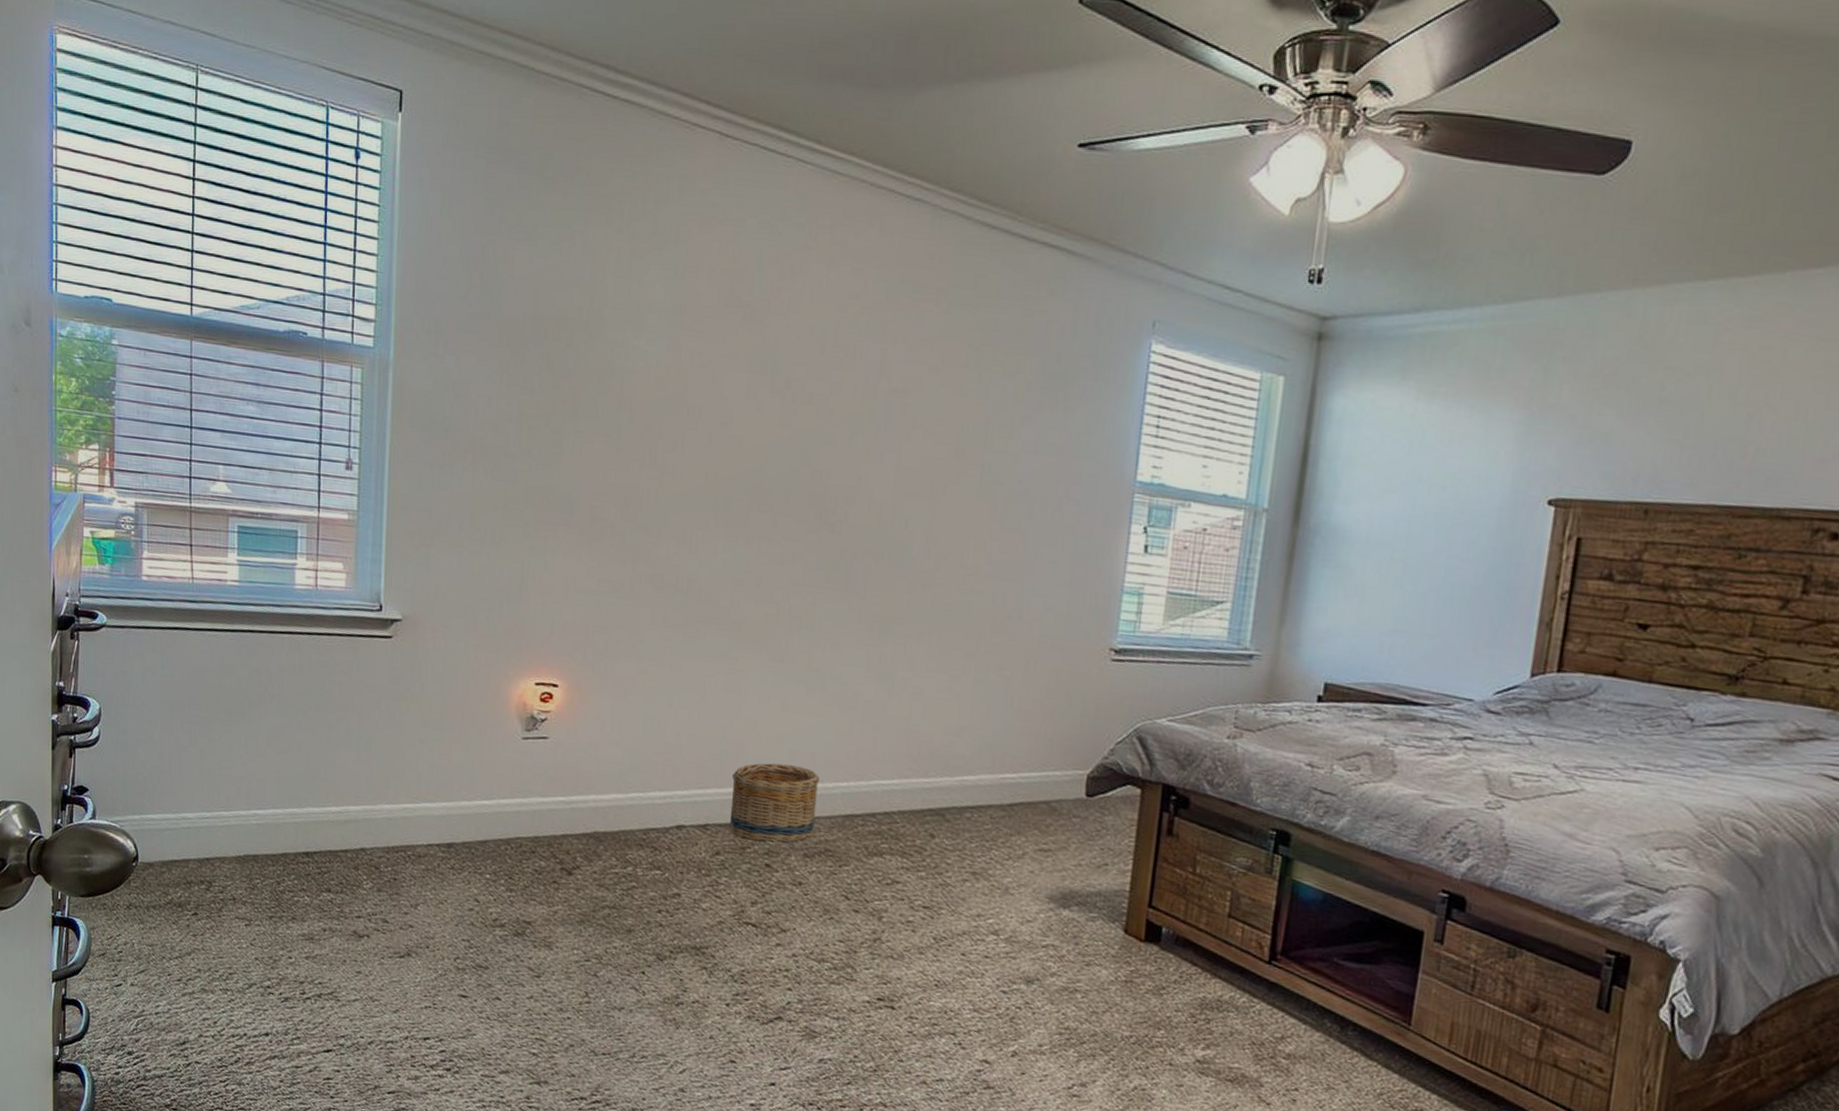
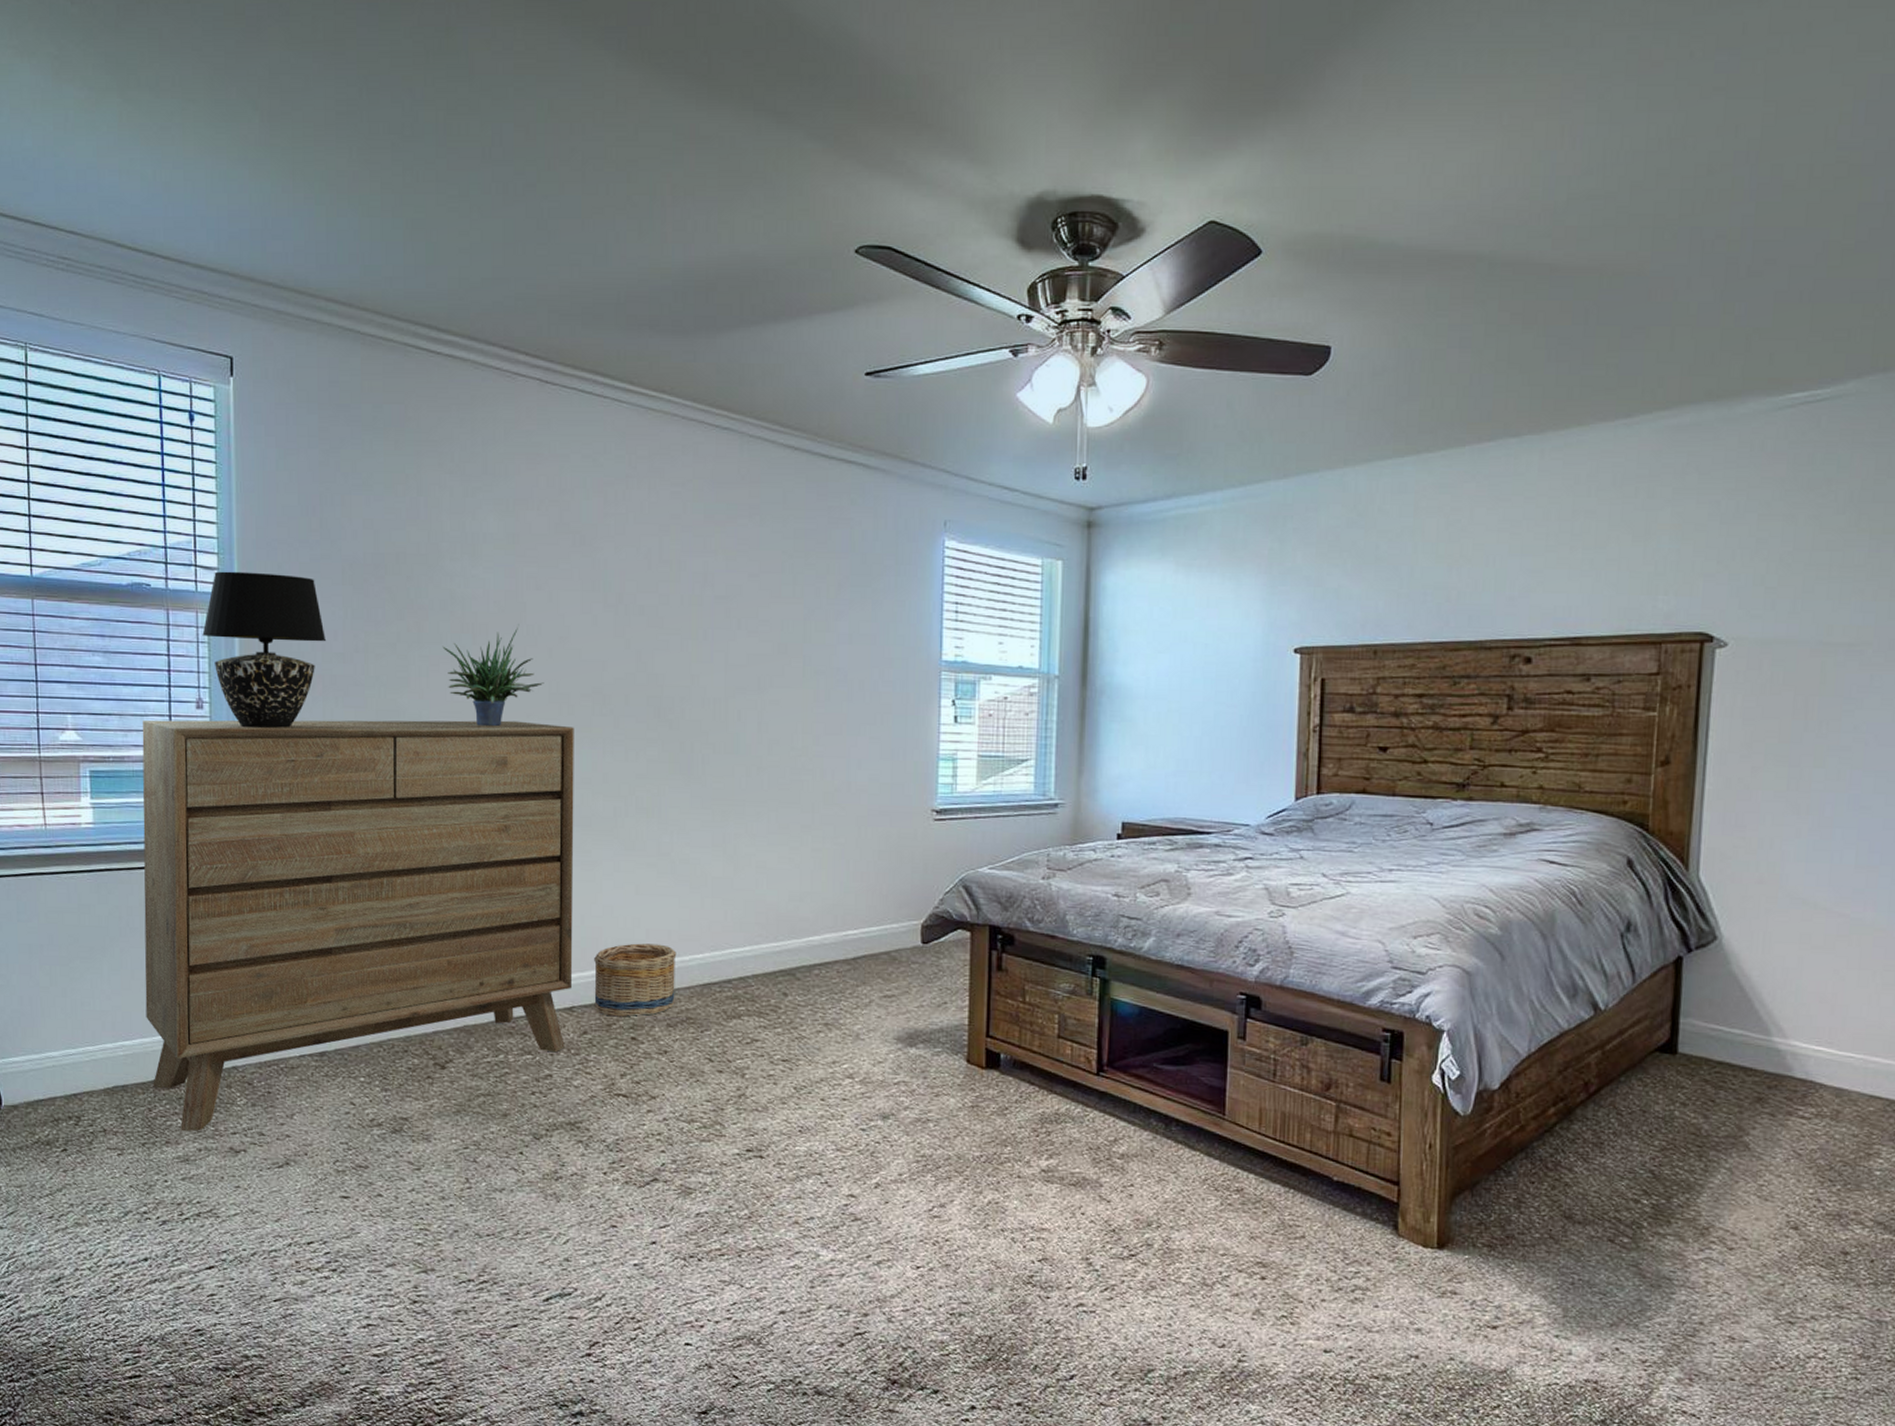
dresser: none [279,477,730,911] -> present [142,720,574,1132]
table lamp: none [355,323,480,498] -> present [202,571,327,729]
potted plant: none [598,404,701,515] -> present [442,624,544,727]

